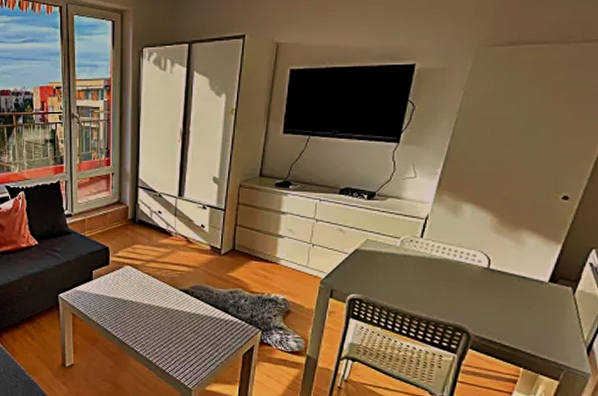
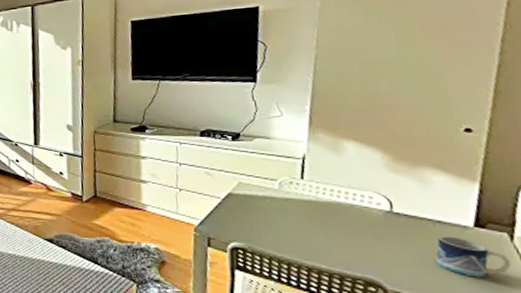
mug: none [512,289,569,324] -> present [435,236,512,278]

